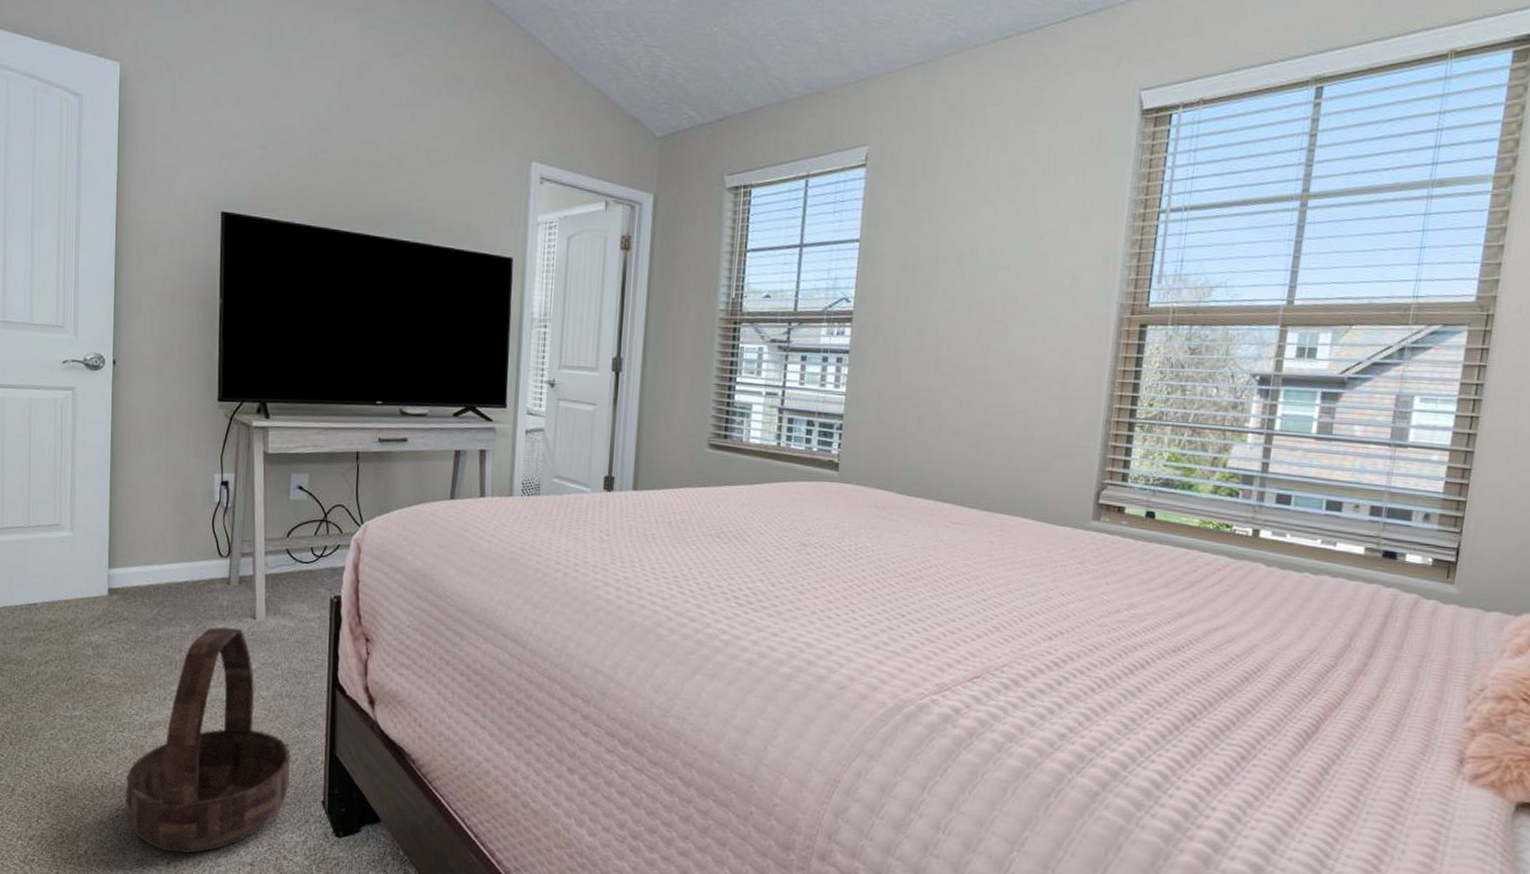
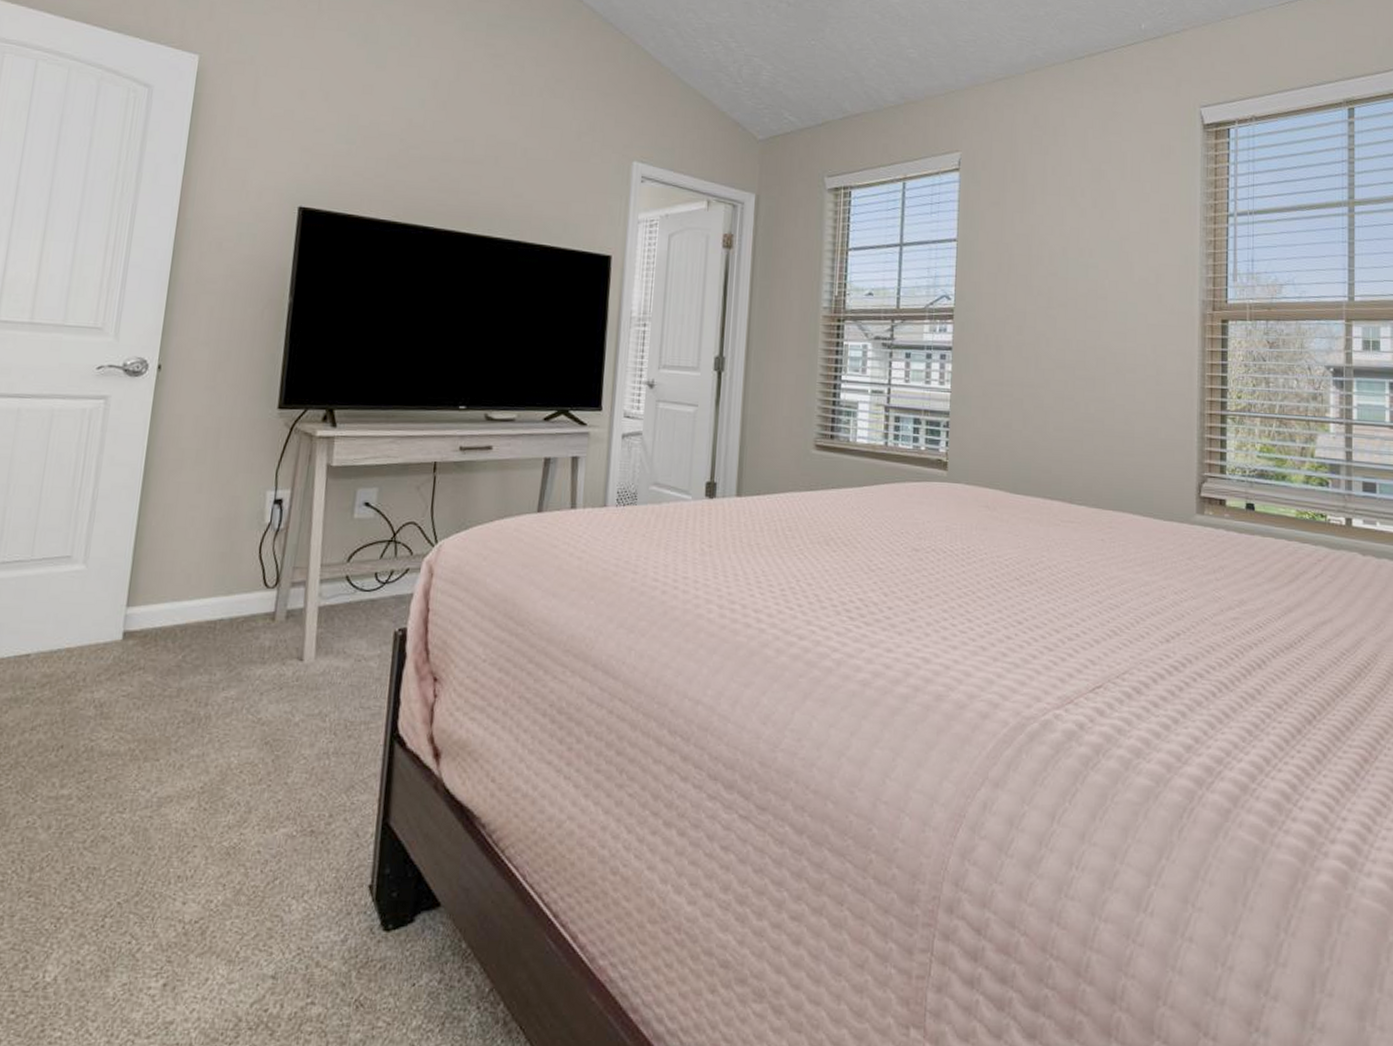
basket: present [125,627,290,853] -> none [115,672,334,970]

